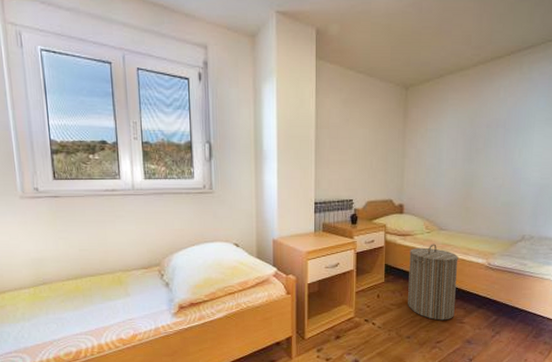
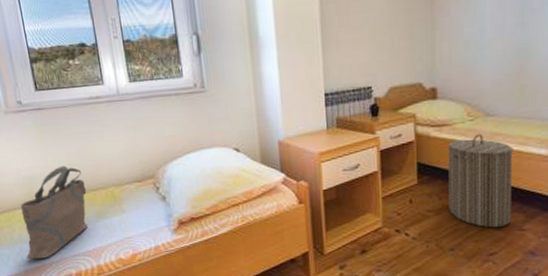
tote bag: none [26,250,94,338] -> present [20,165,89,260]

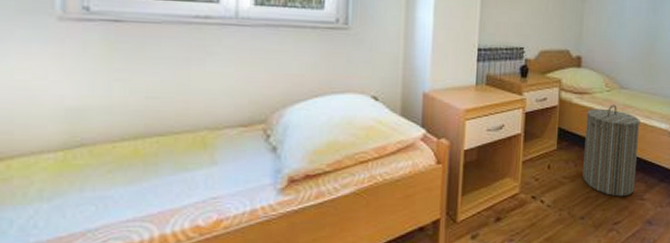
tote bag: present [20,165,89,260] -> none [44,98,165,227]

